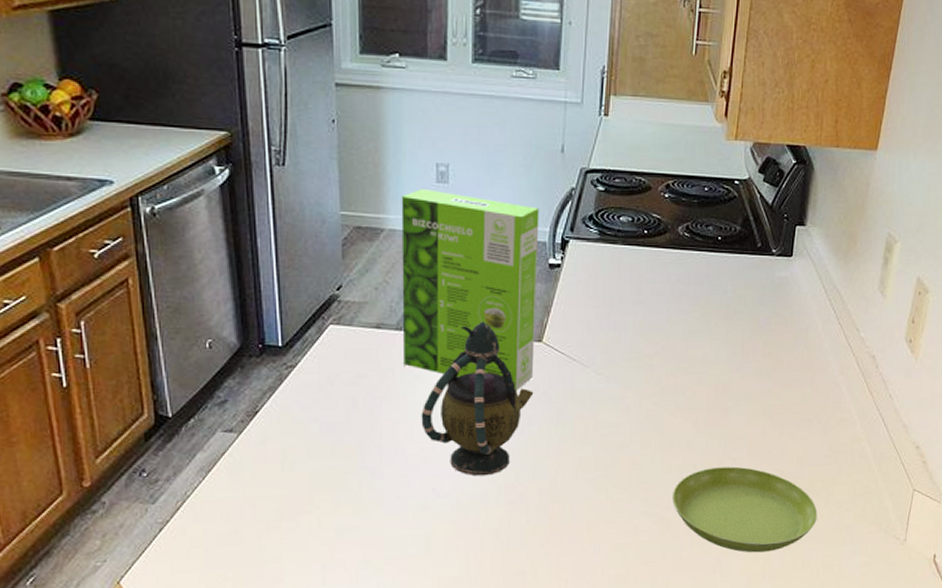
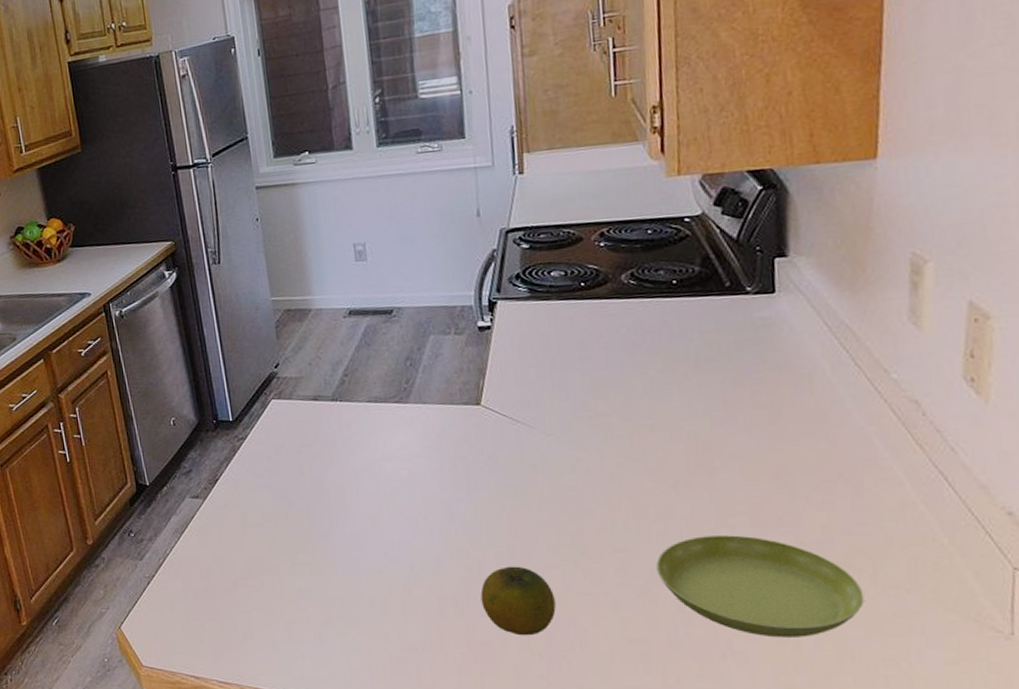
cake mix box: present [401,188,540,390] -> none [324,268,475,455]
teapot: present [421,321,534,477] -> none [365,387,478,541]
fruit: none [520,498,586,564] -> present [480,566,556,636]

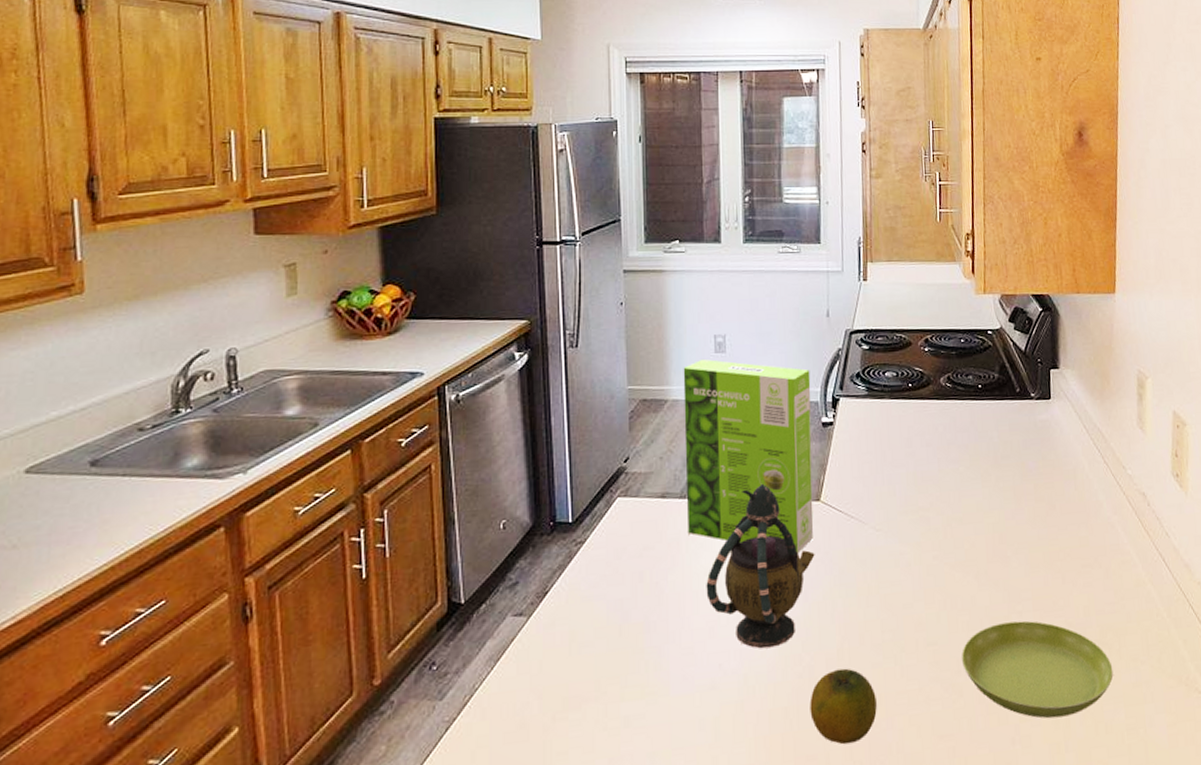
cake mix box: none [324,268,475,455] -> present [683,358,814,553]
teapot: none [365,387,478,541] -> present [706,483,815,649]

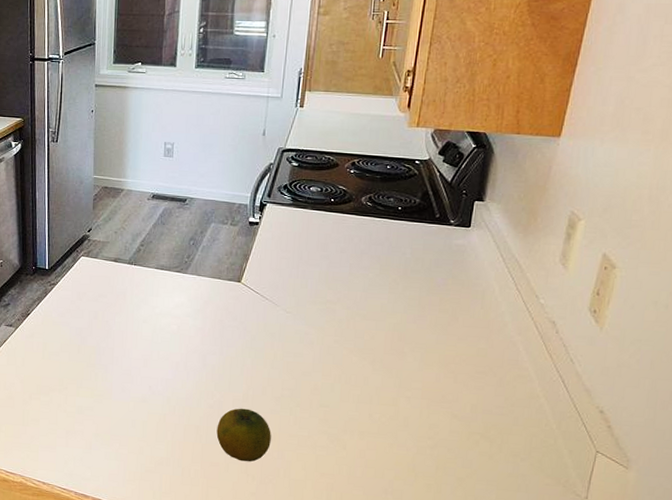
cake mix box: present [683,358,814,553] -> none [133,160,243,319]
teapot: present [706,483,815,649] -> none [143,262,232,383]
saucer: present [962,620,1114,719] -> none [349,402,491,485]

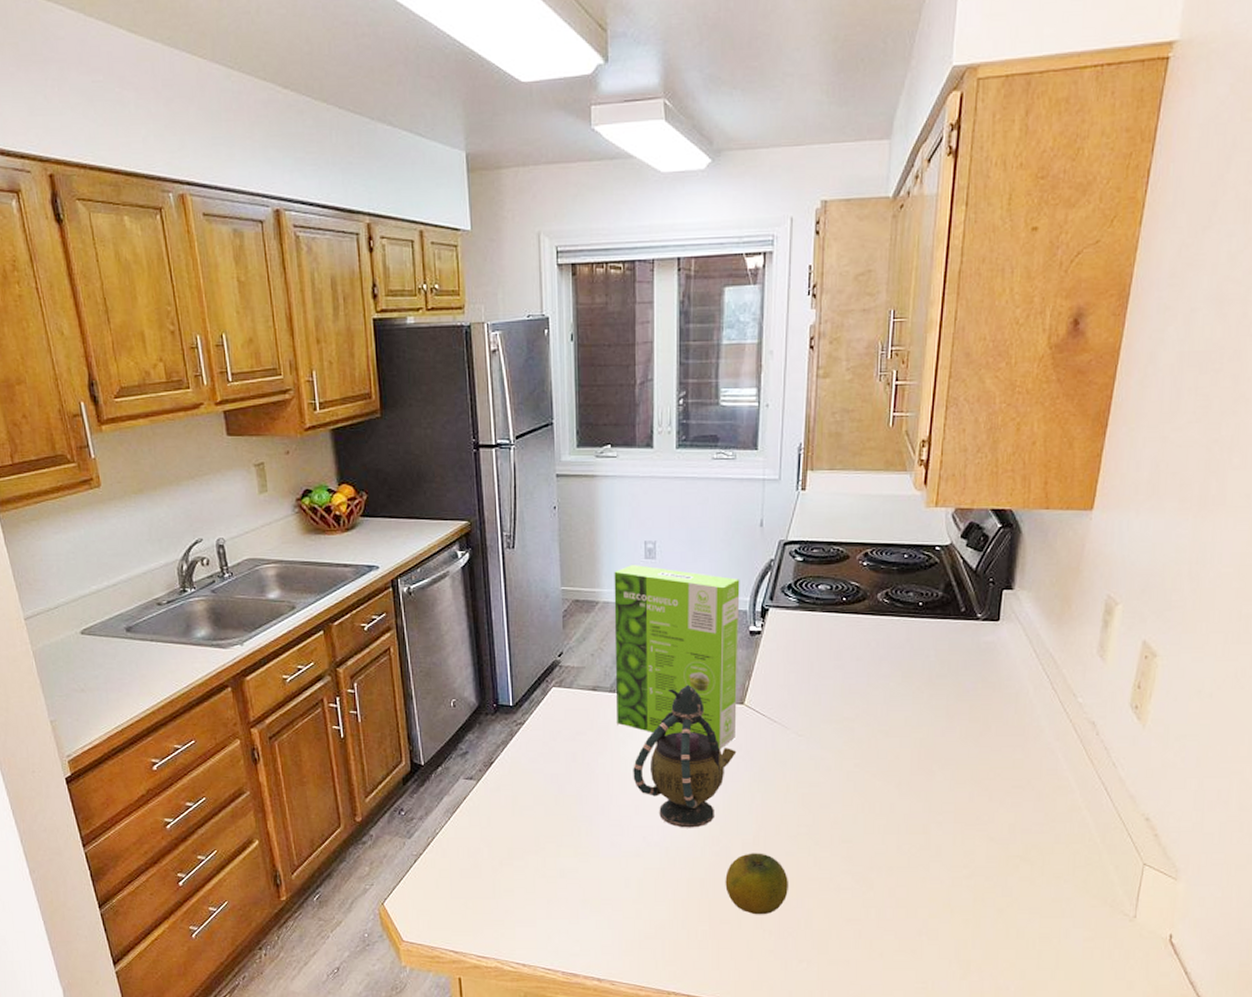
cake mix box: none [133,160,243,319] -> present [614,564,740,749]
teapot: none [143,262,232,383] -> present [633,684,737,828]

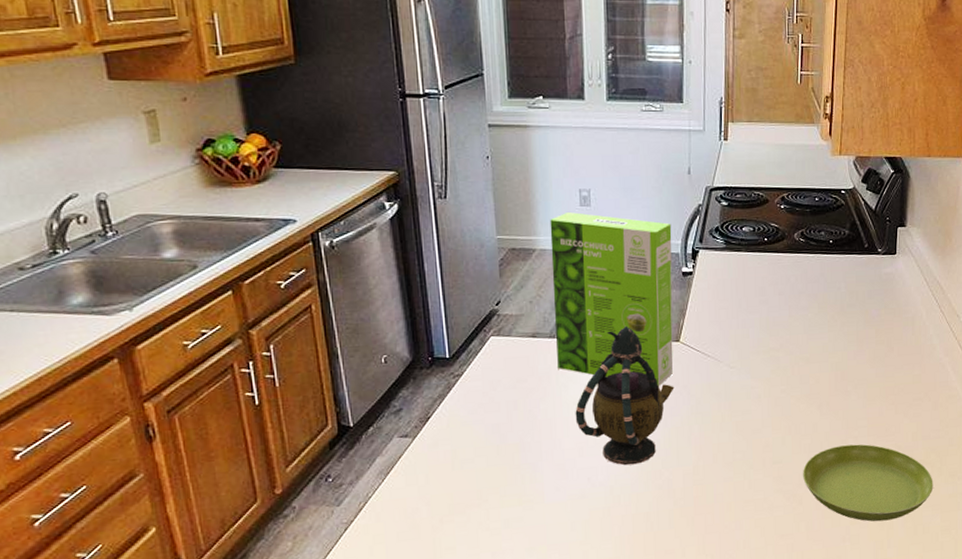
fruit: present [725,853,788,915] -> none [668,481,727,542]
saucer: none [876,830,1033,918] -> present [803,444,933,522]

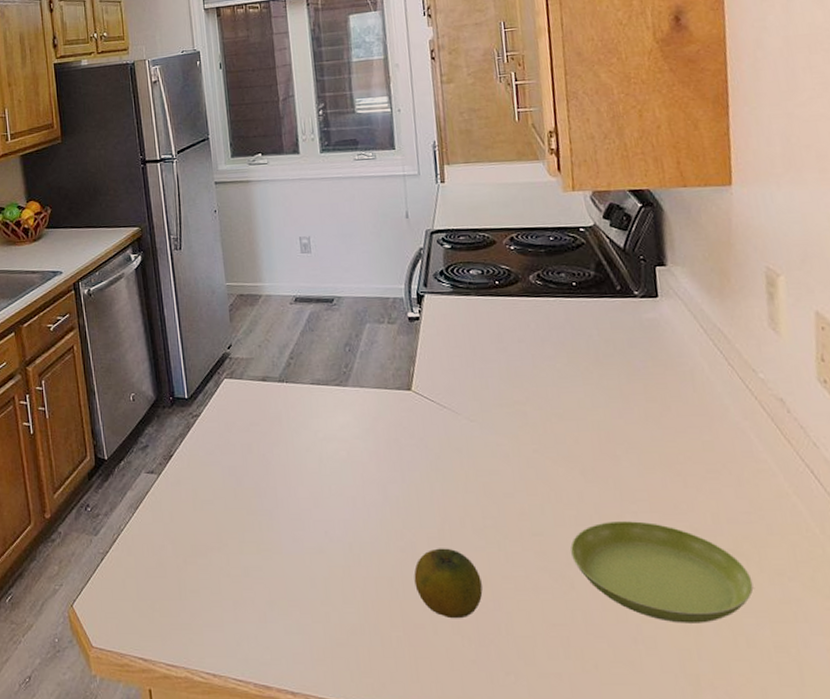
cake mix box: present [550,211,673,386] -> none [273,258,407,437]
teapot: present [575,325,674,466] -> none [308,372,410,522]
fruit: none [668,481,727,542] -> present [414,548,483,619]

